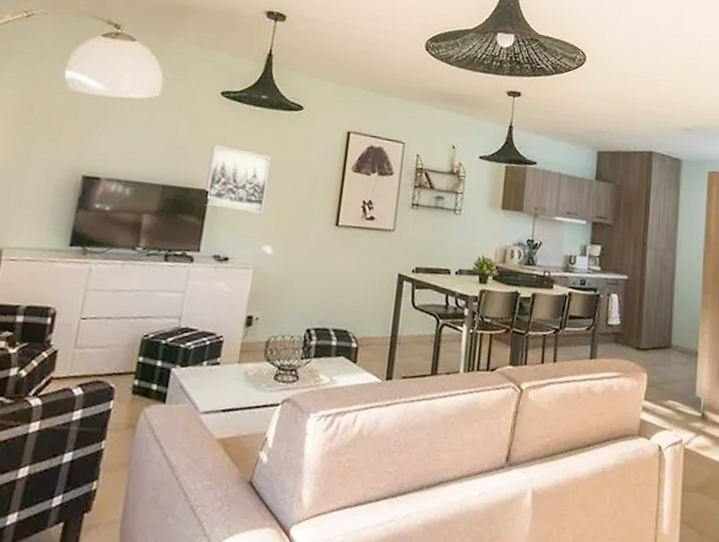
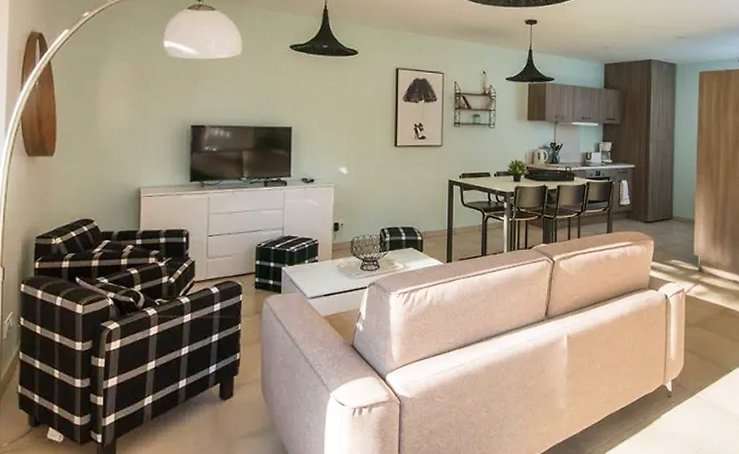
wall art: present [205,144,272,214] -> none [289,90,338,142]

